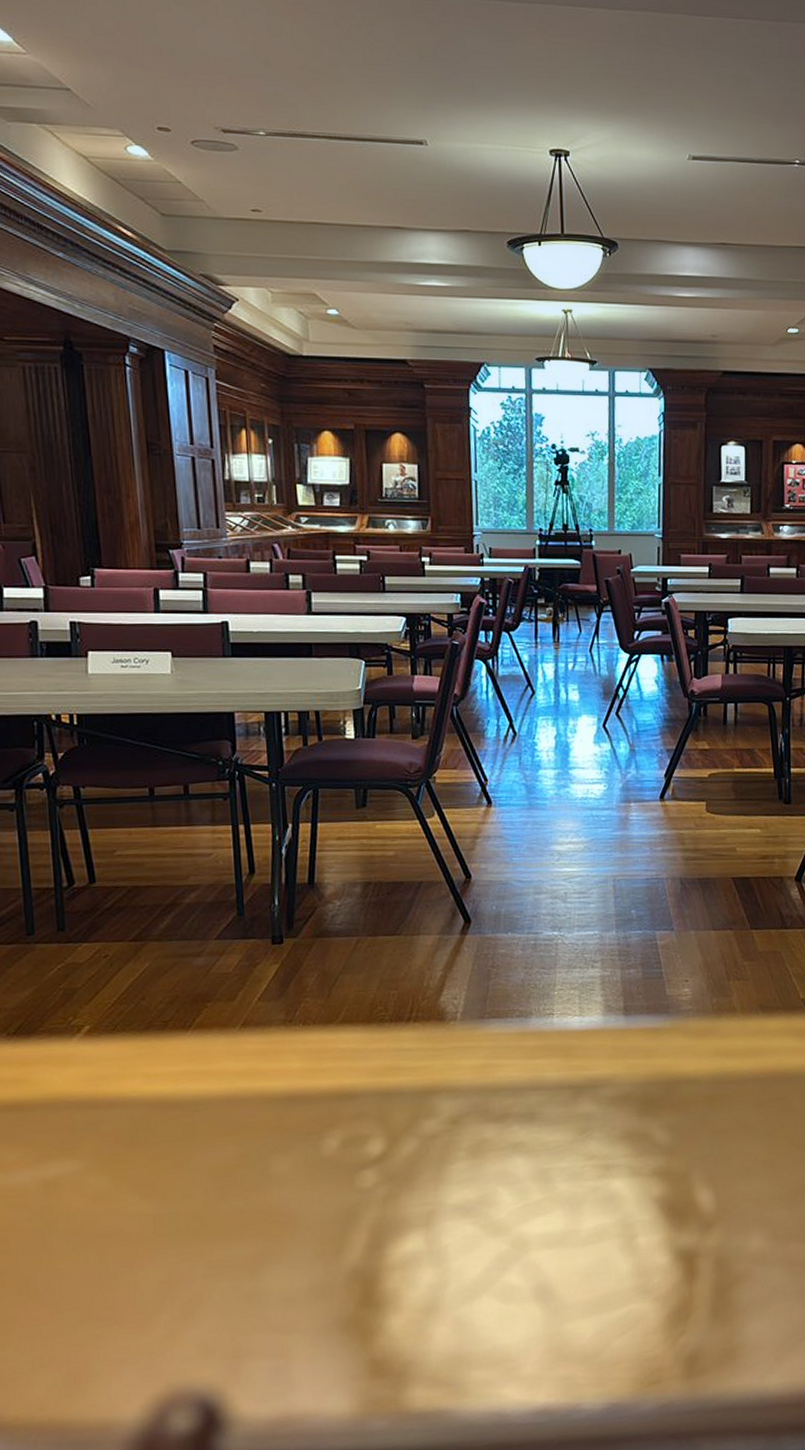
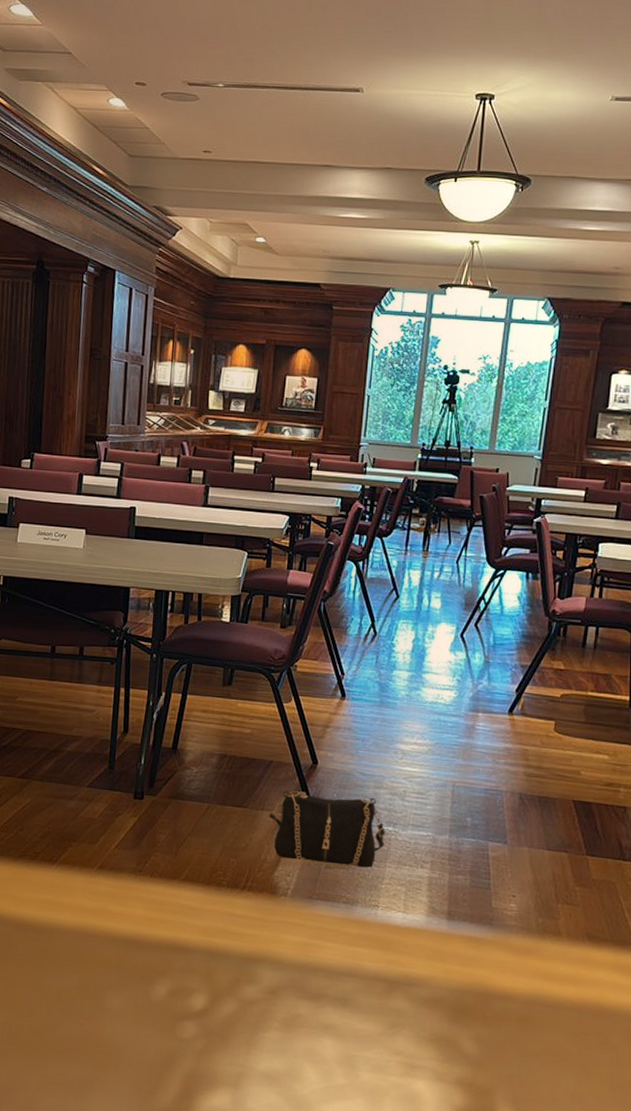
handbag: none [426,903,552,985] -> present [269,790,386,870]

